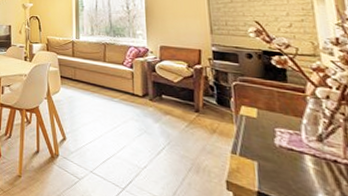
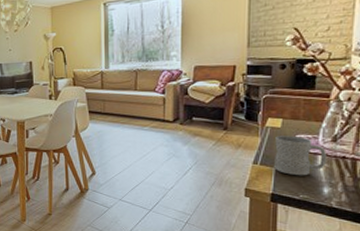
mug: none [252,126,316,177] -> present [274,135,328,176]

